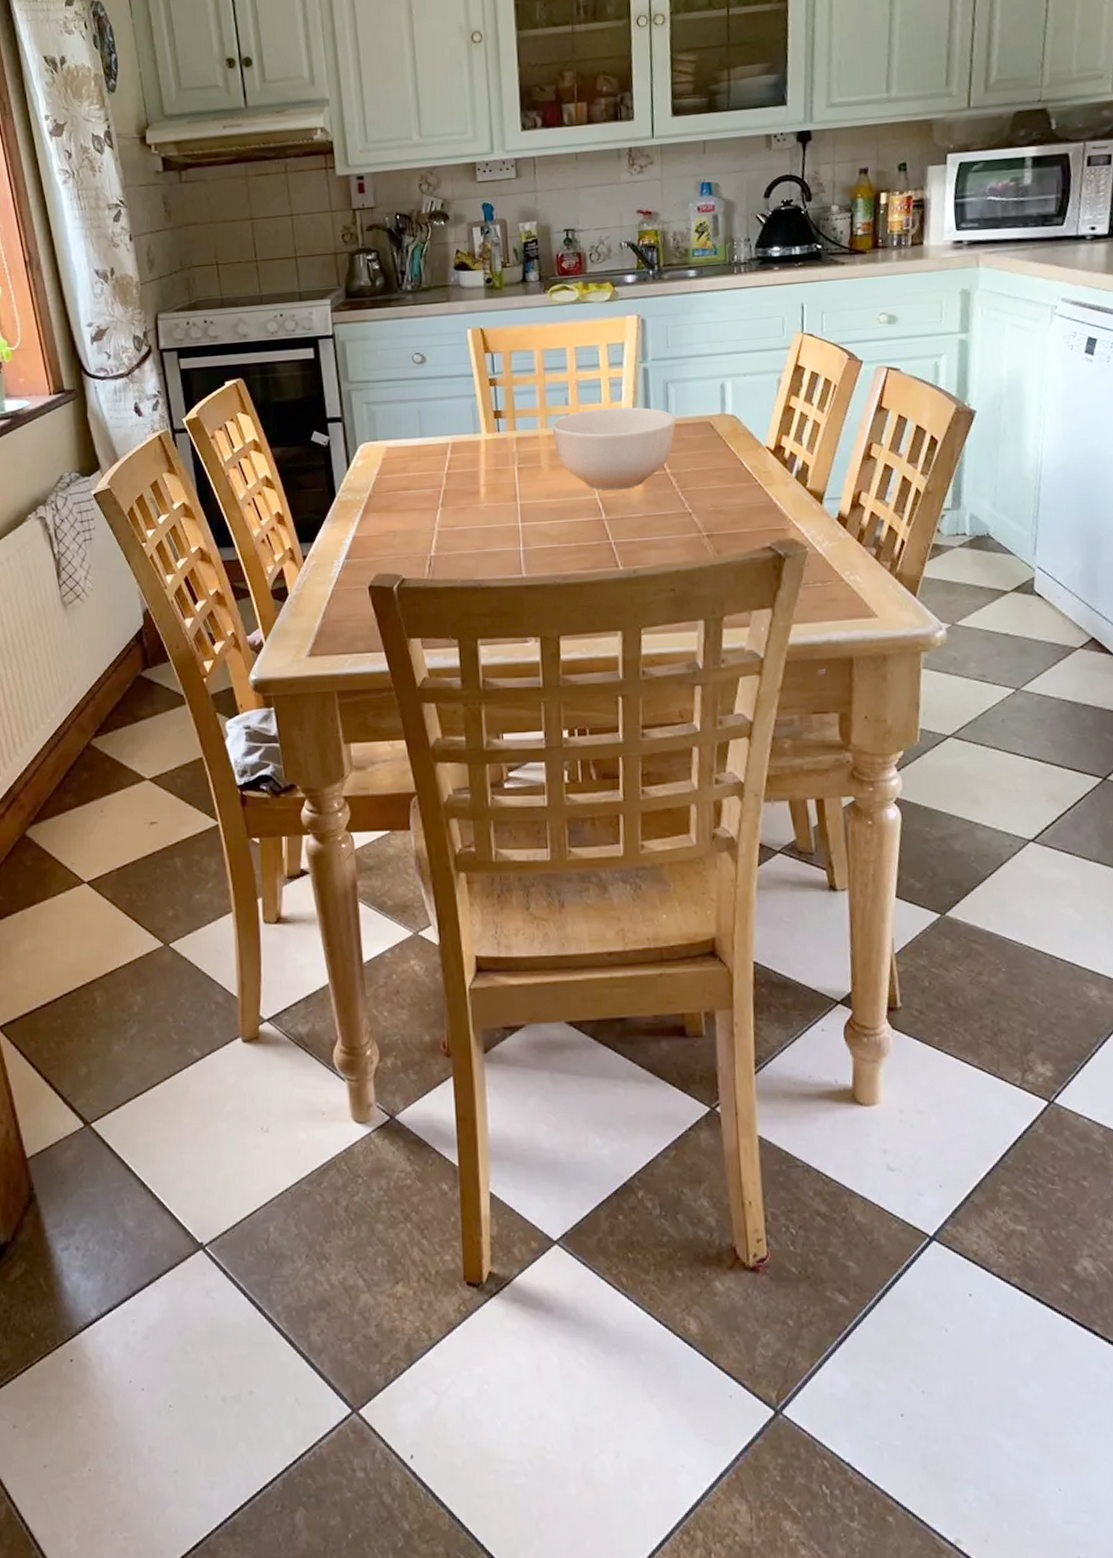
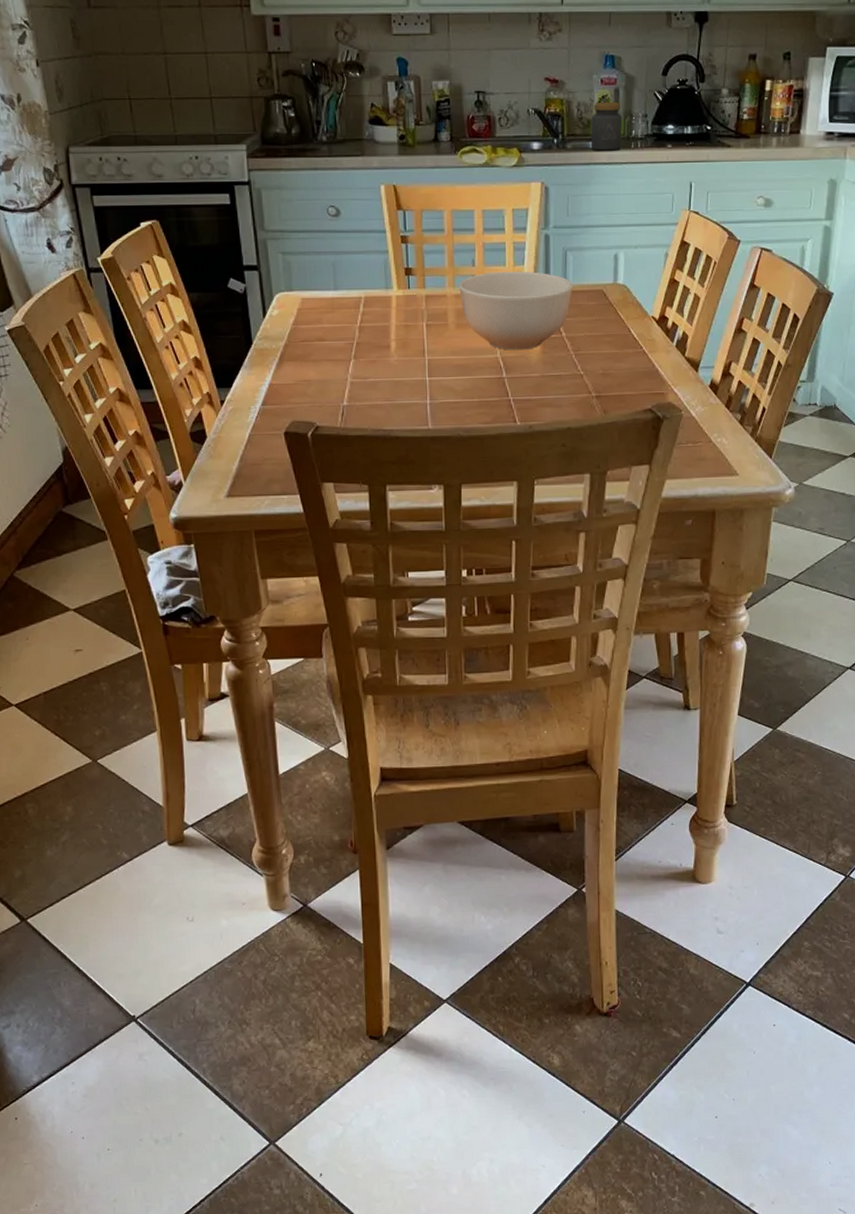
jar: none [688,228,724,280] -> present [590,101,623,152]

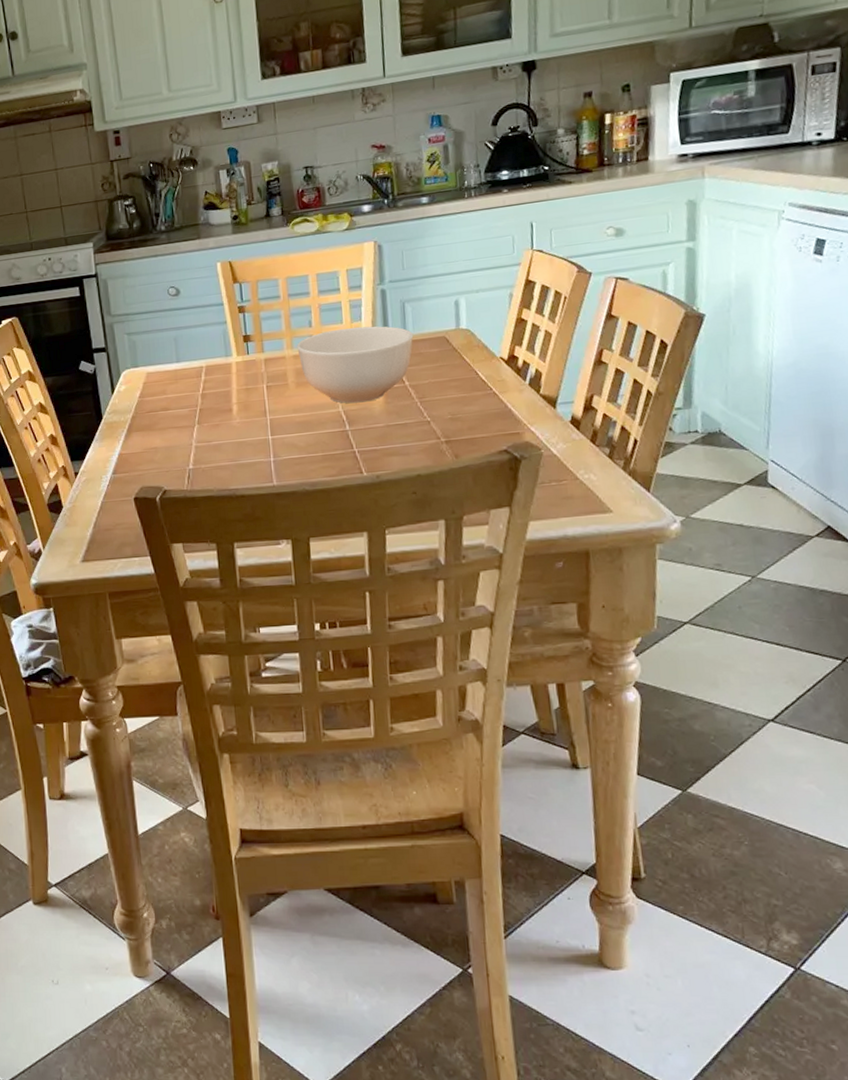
jar: present [590,101,623,152] -> none [421,157,455,206]

